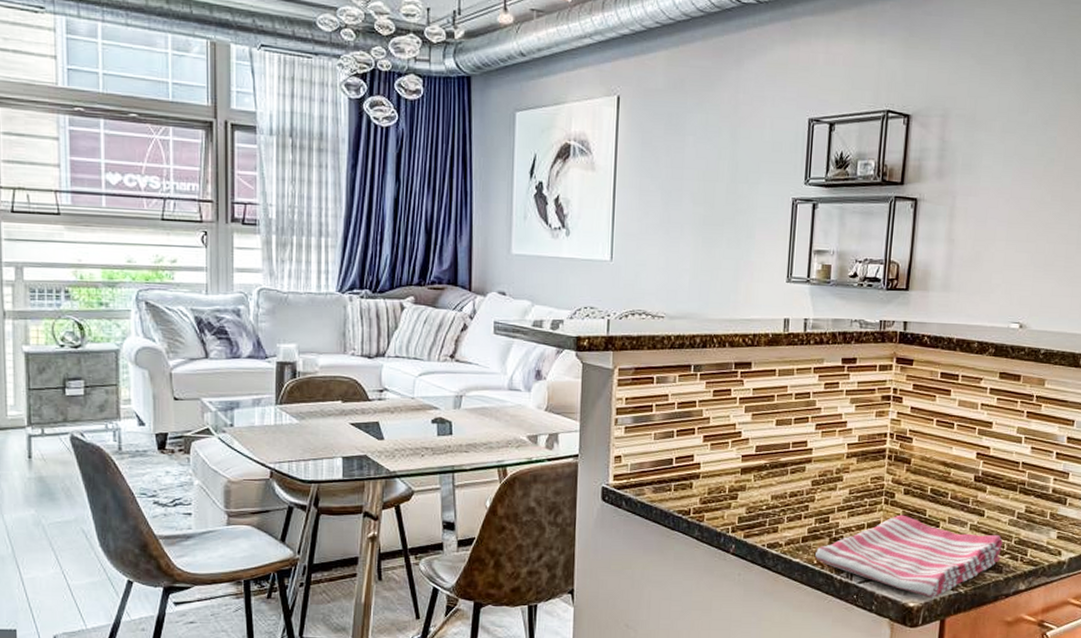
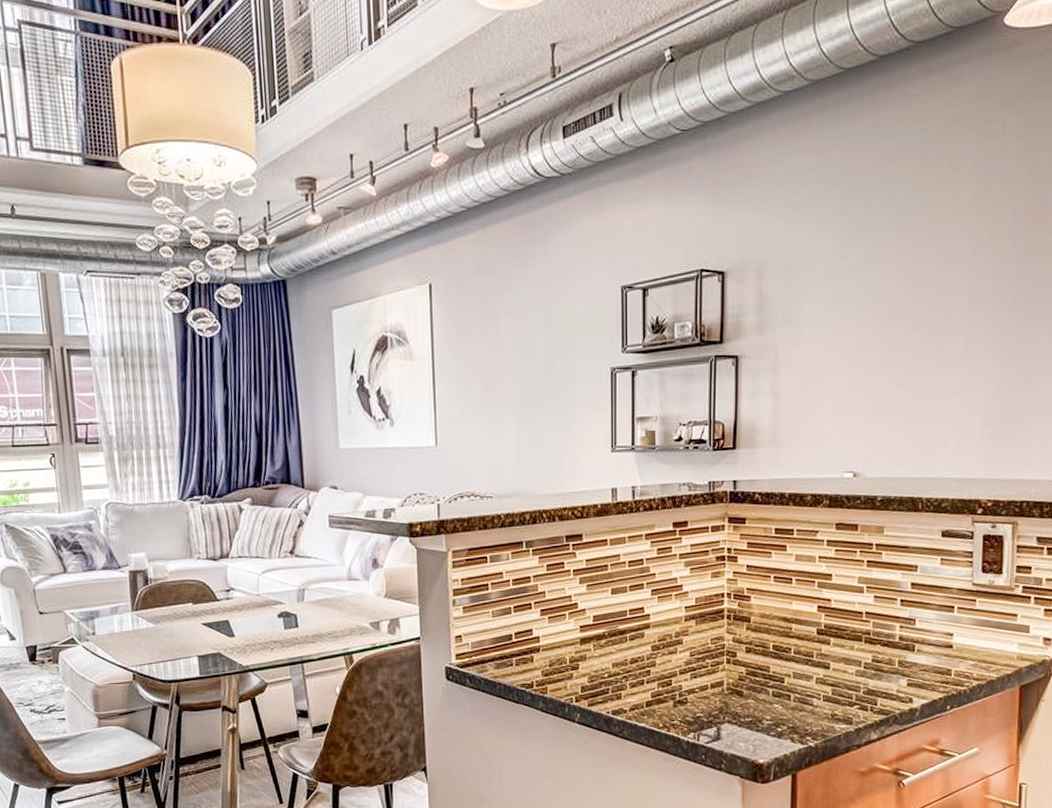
dish towel: present [815,514,1003,599] -> none [661,673,851,754]

